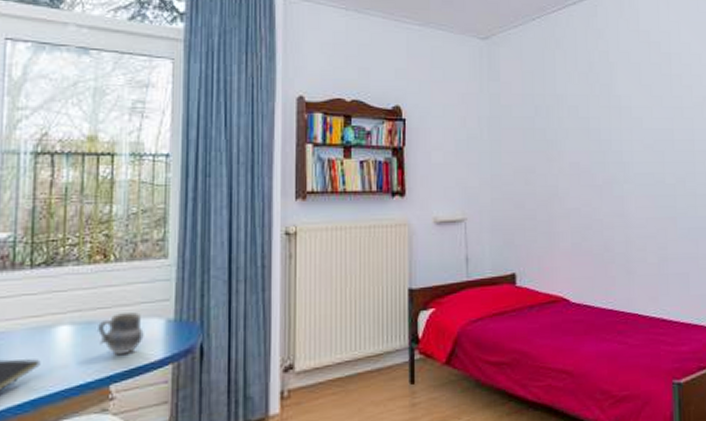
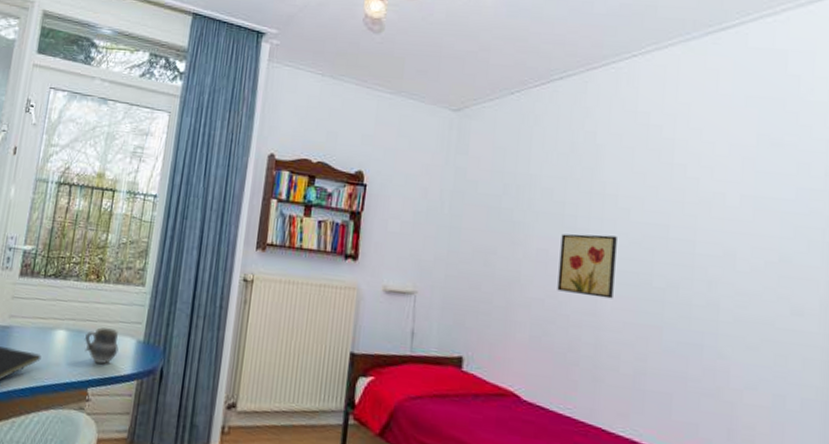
wall art: none [589,143,636,200] -> present [557,233,617,299]

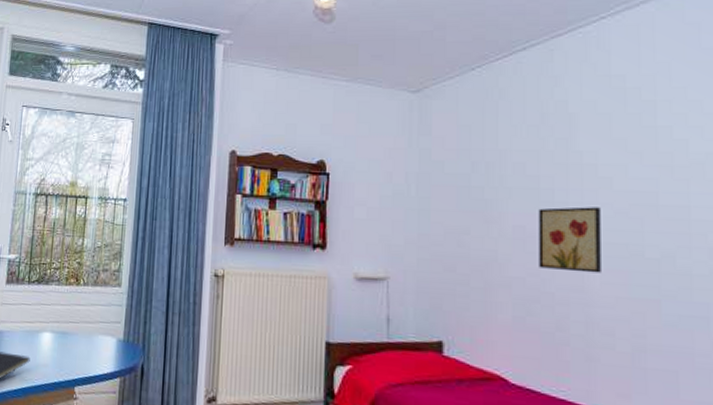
cup: present [84,327,119,365] -> none [68,328,101,364]

